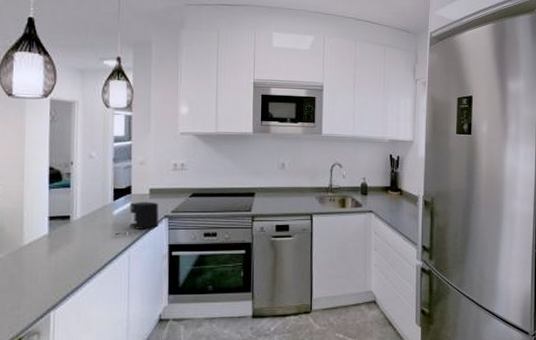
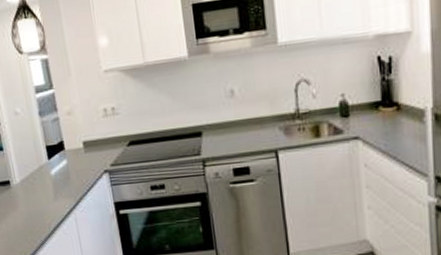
coffee maker: present [115,201,159,236] -> none [57,156,100,198]

